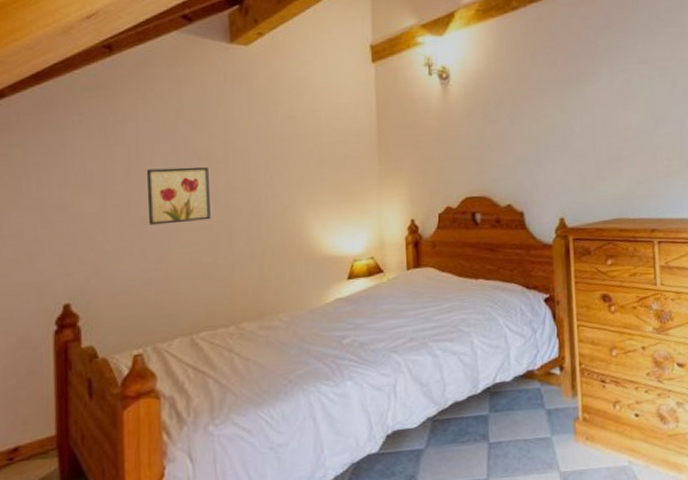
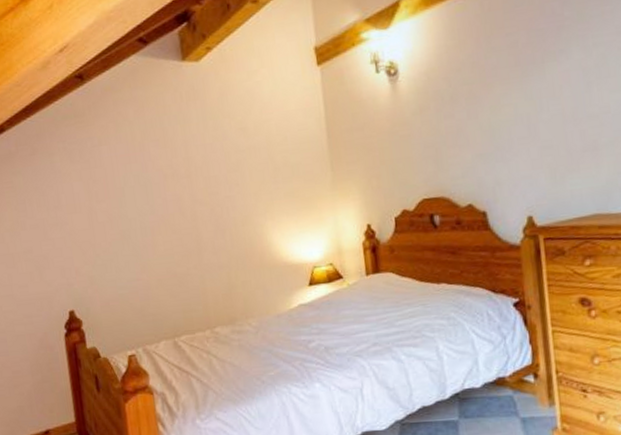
wall art: present [146,167,211,225] -> none [122,183,181,239]

